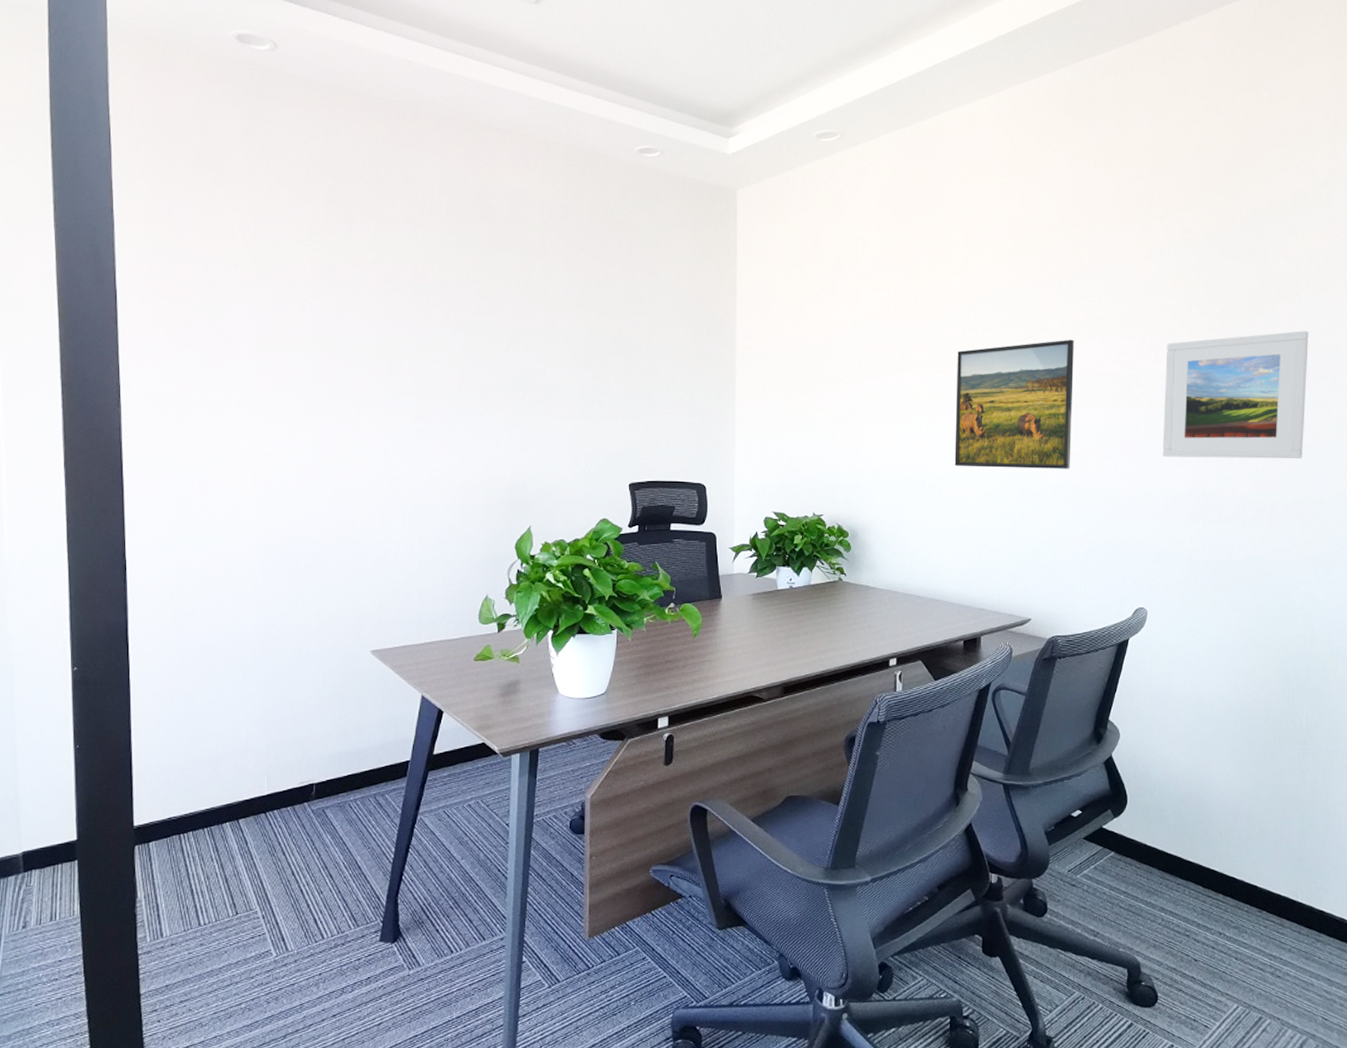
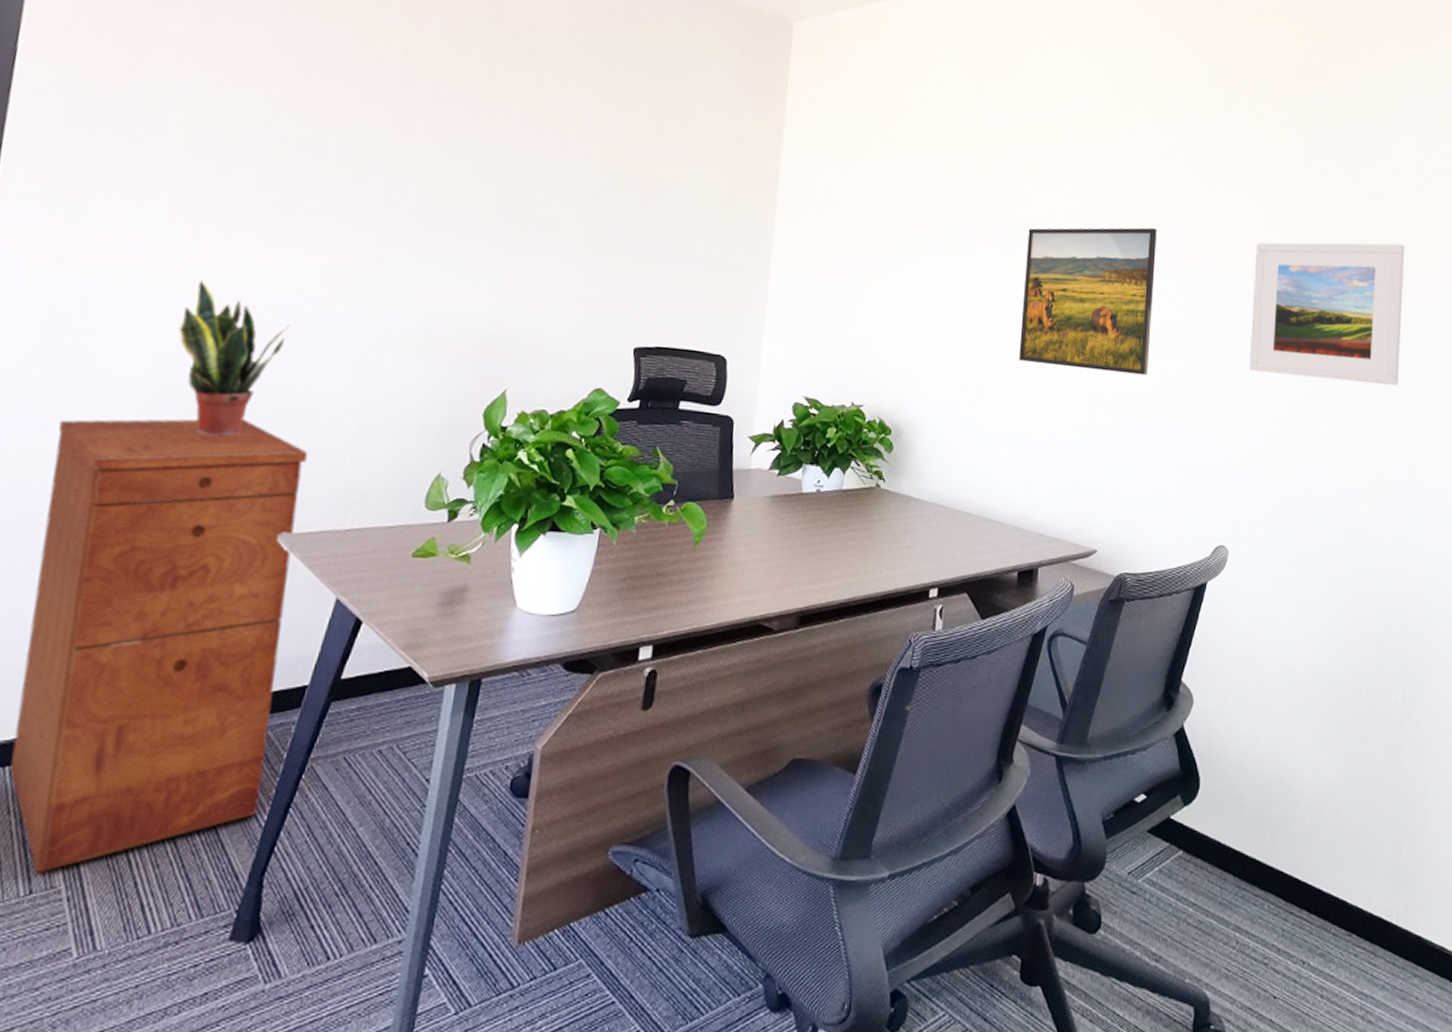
filing cabinet: none [199,565,387,901] -> present [9,418,308,874]
potted plant: none [275,459,357,579] -> present [179,279,290,436]

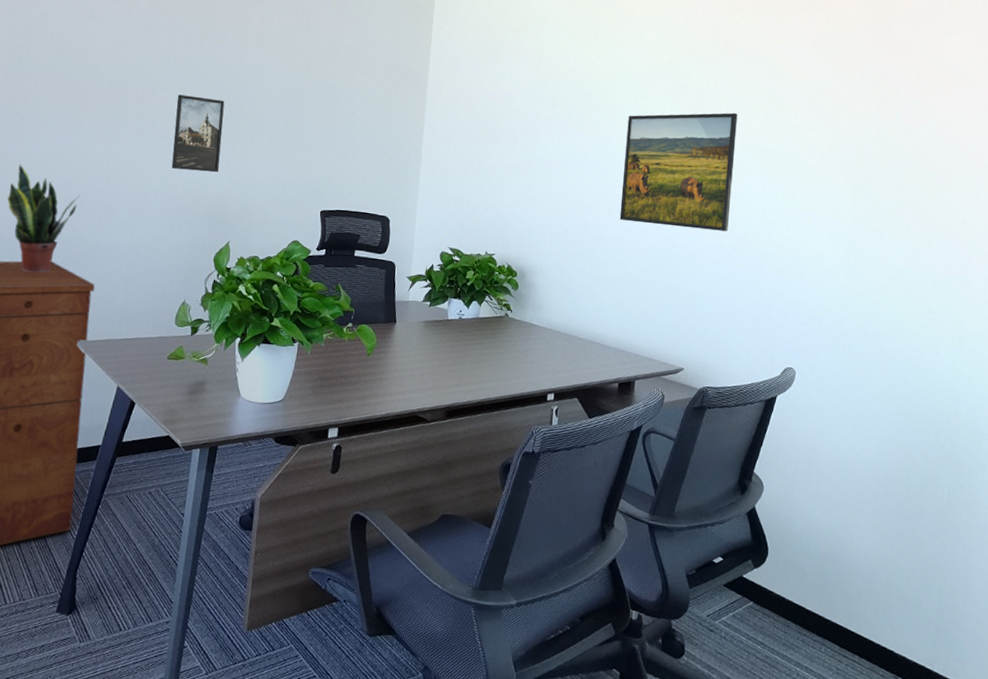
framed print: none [426,187,505,295] -> present [171,94,225,173]
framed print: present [1248,242,1405,386] -> none [816,121,961,241]

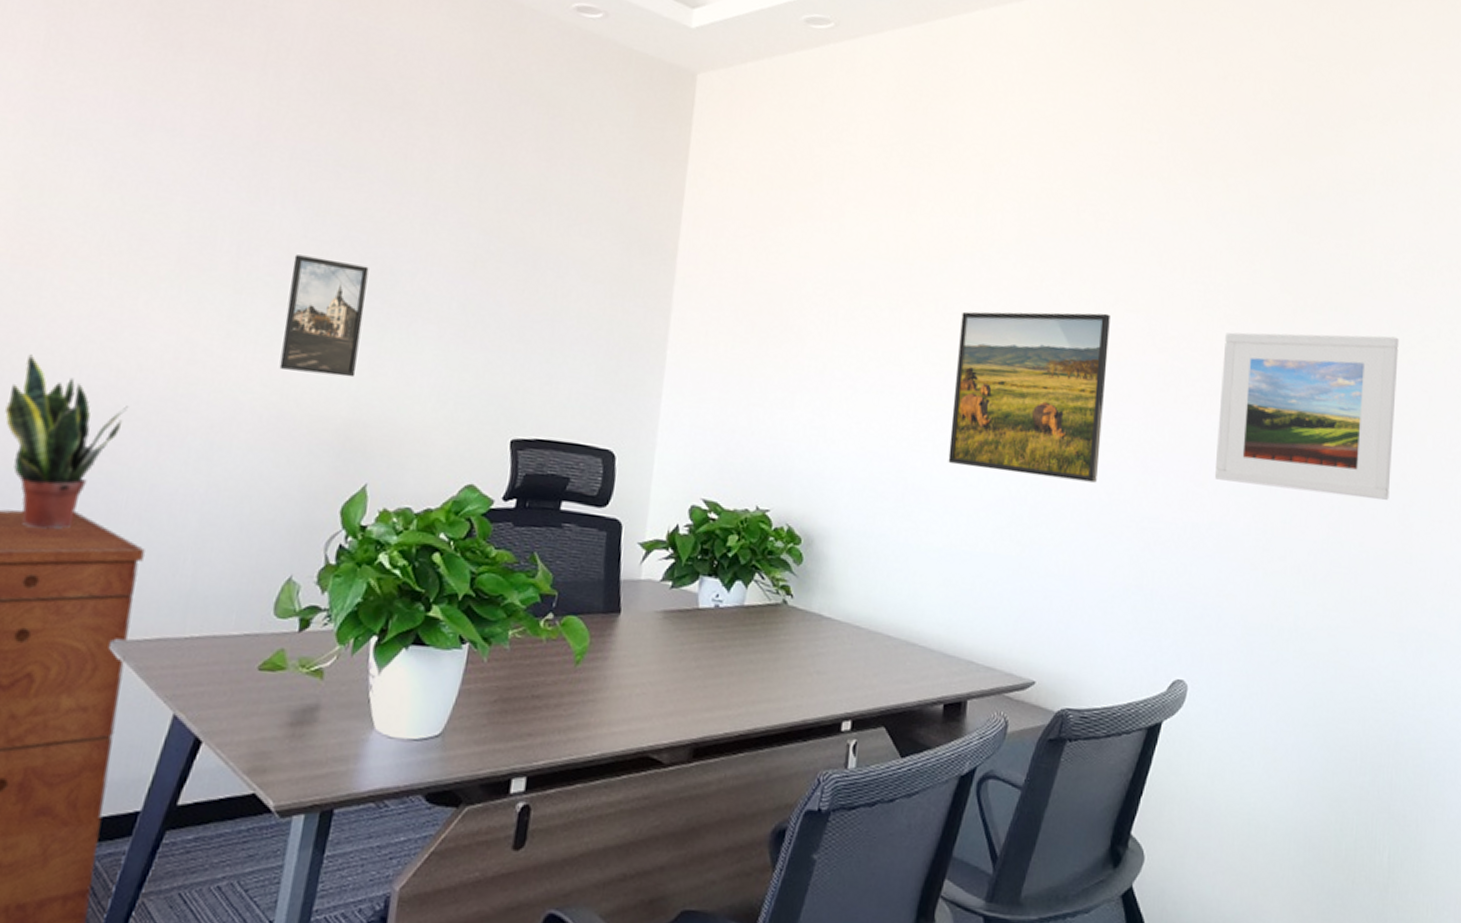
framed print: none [816,121,961,241] -> present [1214,332,1399,501]

